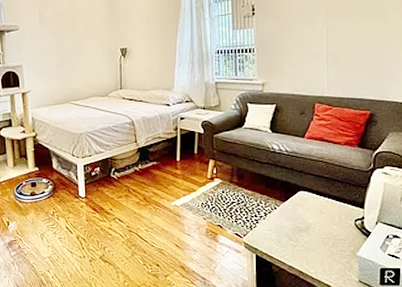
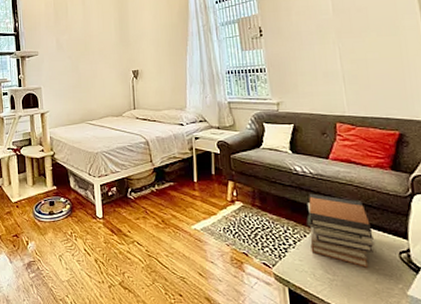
book stack: none [278,169,336,234] -> present [306,193,376,268]

